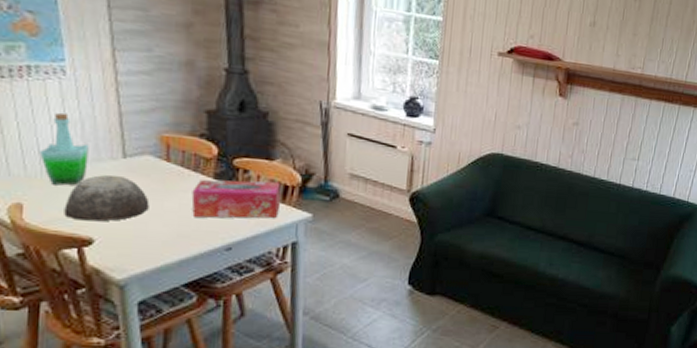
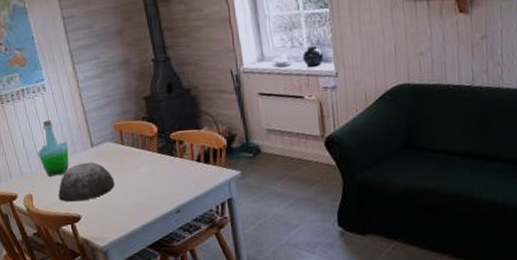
tissue box: present [191,179,281,219] -> none [143,147,213,187]

